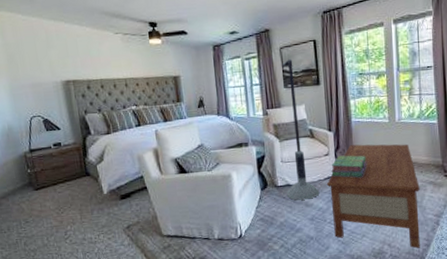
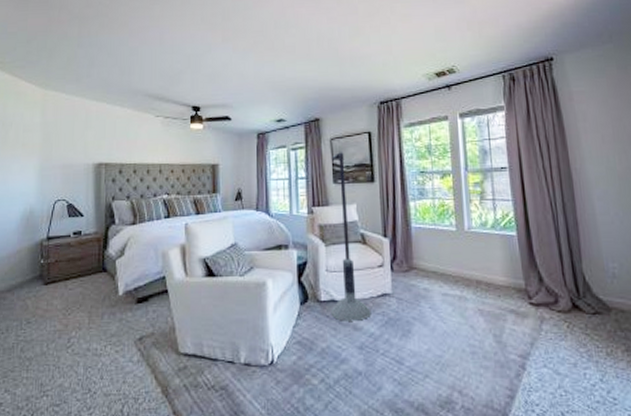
coffee table: present [326,144,420,249] -> none [380,256,502,400]
stack of books: present [331,155,367,178] -> none [386,268,431,297]

